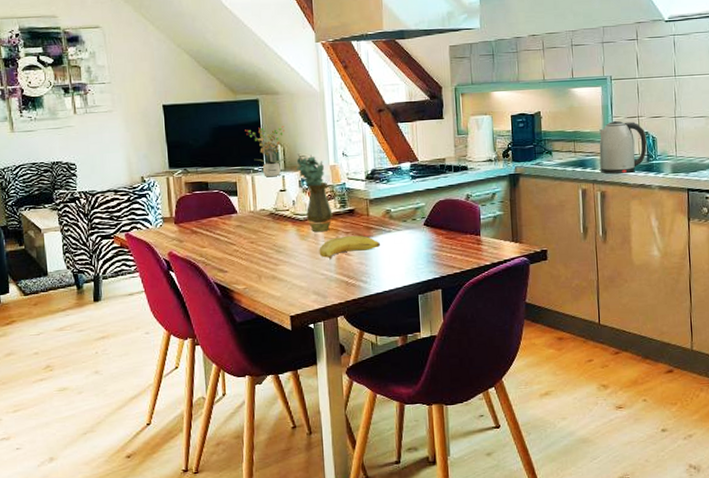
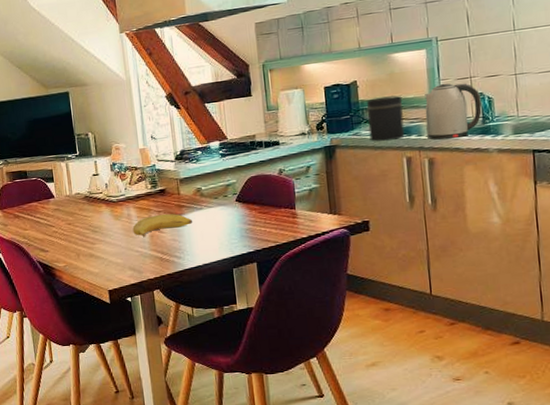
potted plant: present [245,126,290,177] -> none [57,115,101,164]
vase: present [296,153,333,231] -> none [107,139,145,212]
cylinder: none [548,129,581,173] -> present [366,95,405,142]

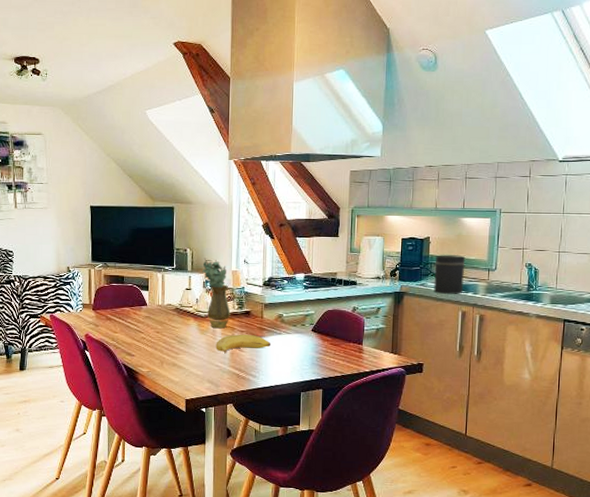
vase: none [107,139,145,212] -> present [202,258,231,328]
kettle: present [425,83,482,141] -> none [480,251,529,301]

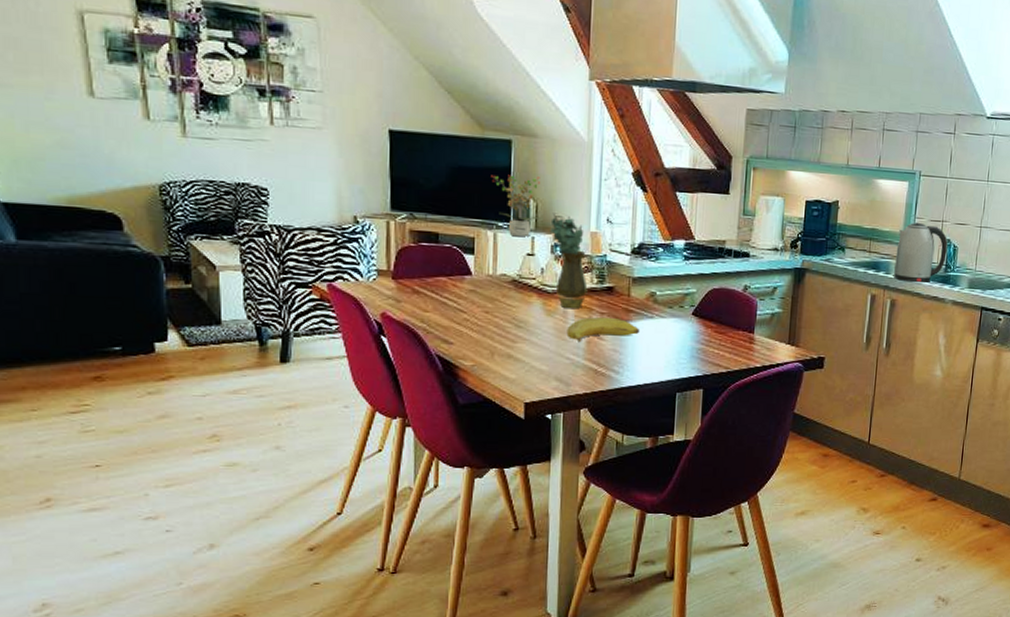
potted plant: none [159,232,197,277] -> present [491,174,543,238]
cylinder: present [433,255,465,295] -> none [840,224,878,275]
kettle: none [480,251,529,301] -> present [893,223,948,284]

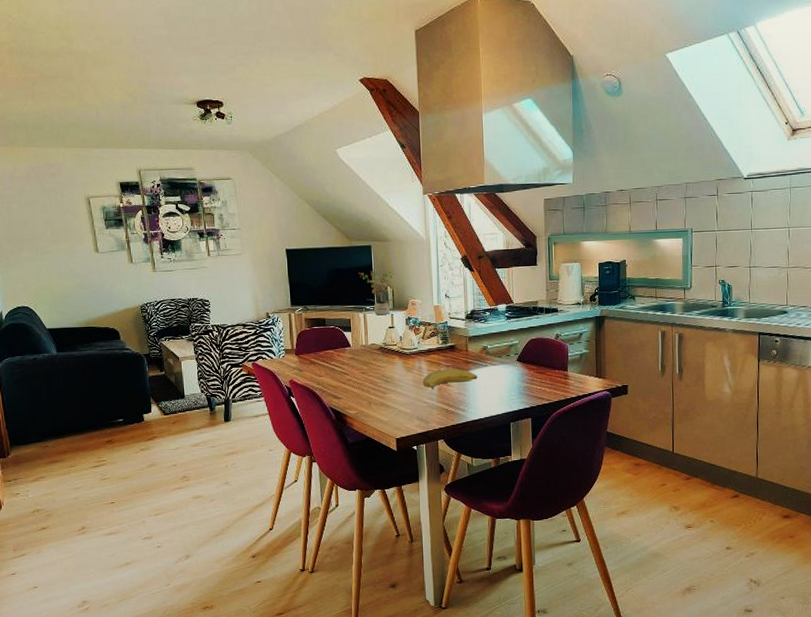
vase: present [550,212,588,308] -> none [404,294,436,364]
kettle: present [893,223,948,284] -> none [678,270,723,319]

